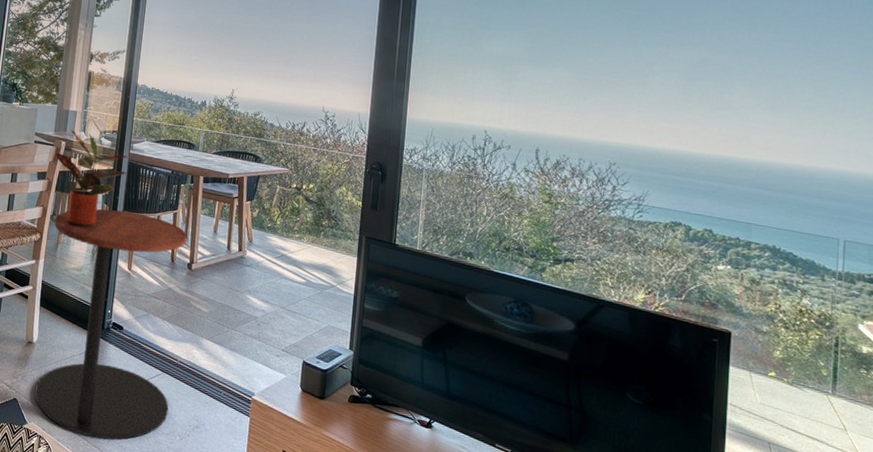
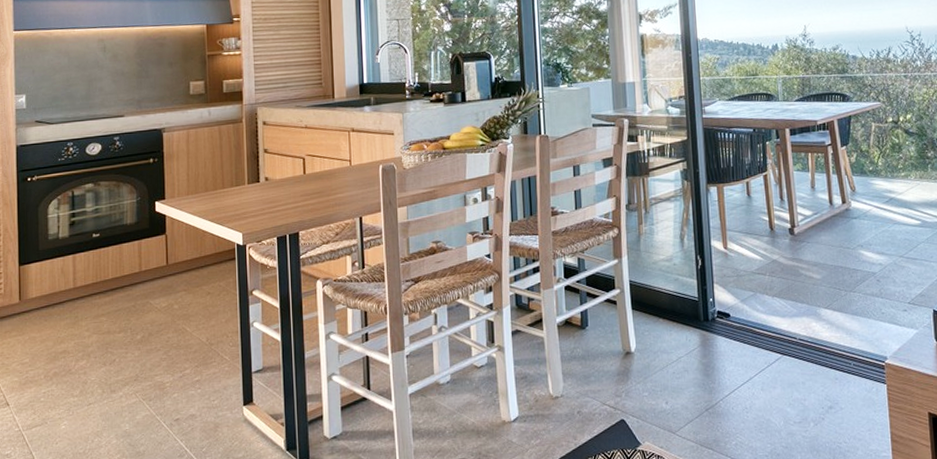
side table: present [34,209,187,440] -> none [632,183,797,444]
potted plant: present [55,128,130,226] -> none [619,103,704,211]

